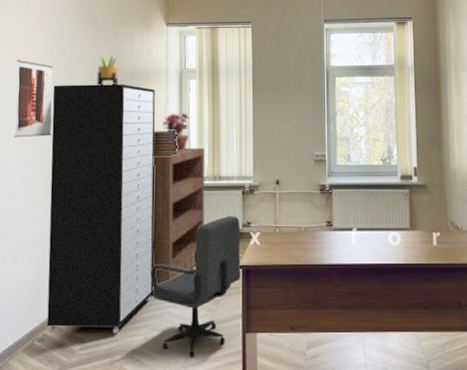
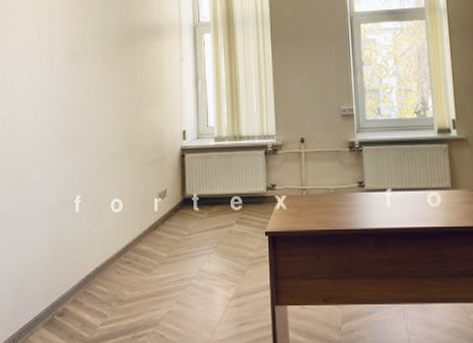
wall art: present [14,59,53,138] -> none [26,20,65,102]
storage cabinet: present [47,84,155,334] -> none [64,41,174,308]
potted plant: present [96,53,119,85] -> none [108,10,130,44]
office chair: present [150,216,241,358] -> none [171,178,267,334]
bookshelf: present [151,147,205,294] -> none [169,105,226,264]
book stack: present [153,131,178,157] -> none [169,89,194,118]
potted plant: present [162,113,191,151] -> none [177,69,207,110]

